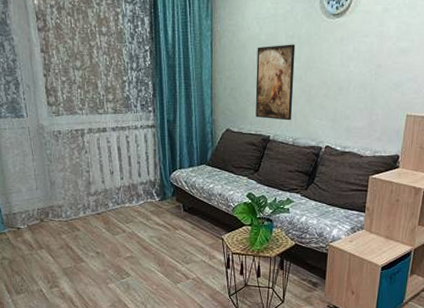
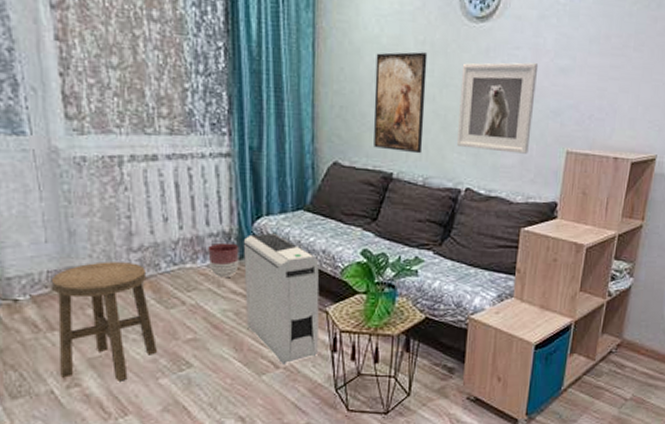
stool: none [40,202,108,285] -> present [51,262,158,381]
planter: none [140,189,161,214] -> present [208,242,239,278]
air purifier: none [163,181,217,276] -> present [243,232,320,364]
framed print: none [319,47,383,118] -> present [457,62,539,154]

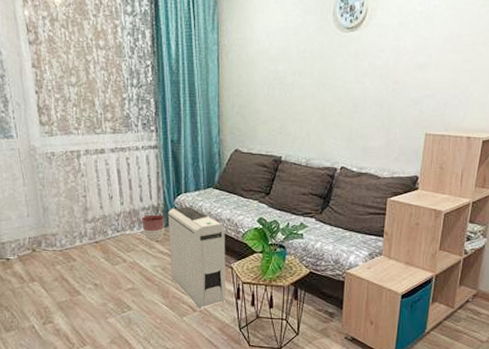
stool: present [51,262,158,381] -> none [31,230,107,320]
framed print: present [374,52,428,154] -> none [266,59,308,141]
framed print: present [457,62,539,154] -> none [333,62,400,137]

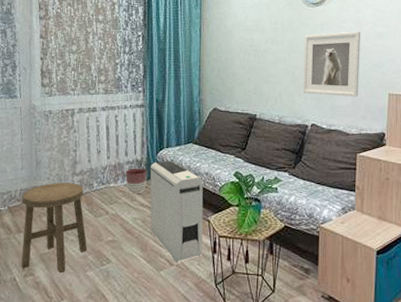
stool: none [31,230,107,320] -> present [21,182,88,272]
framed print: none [333,62,400,137] -> present [303,31,361,97]

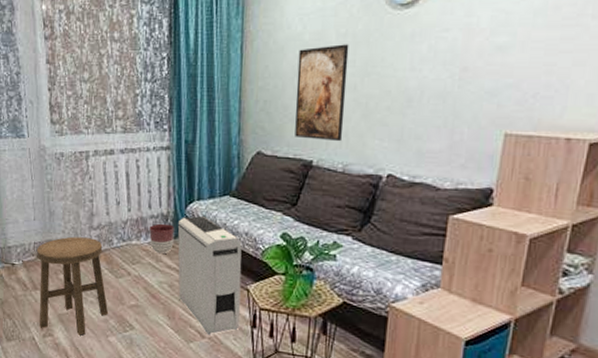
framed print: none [242,29,279,100] -> present [295,44,349,142]
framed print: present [303,31,361,97] -> none [379,44,471,138]

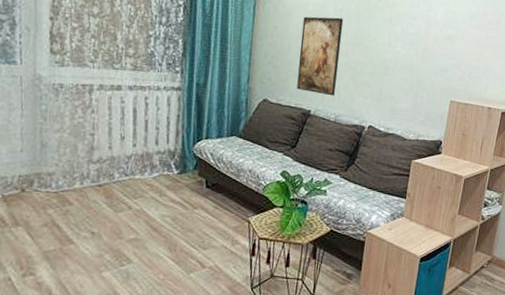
stool: present [36,237,109,336] -> none [18,170,104,272]
planter: present [149,223,175,255] -> none [154,159,181,189]
air purifier: present [177,215,242,335] -> none [181,153,246,264]

